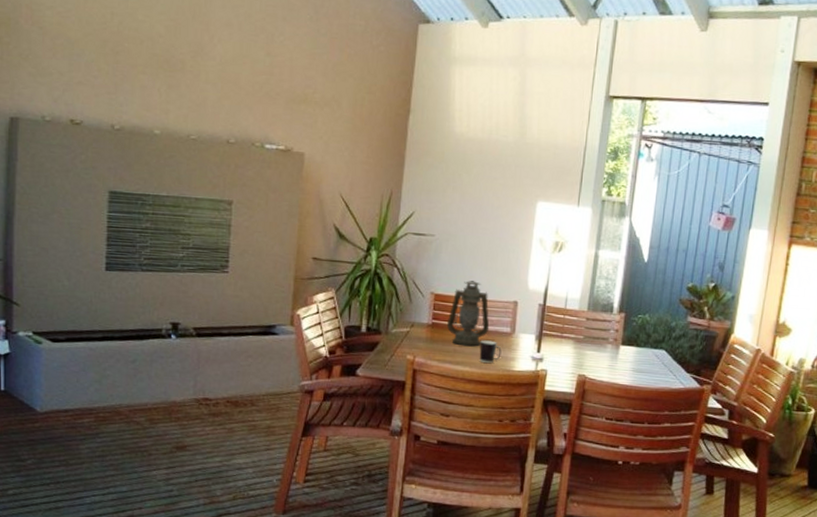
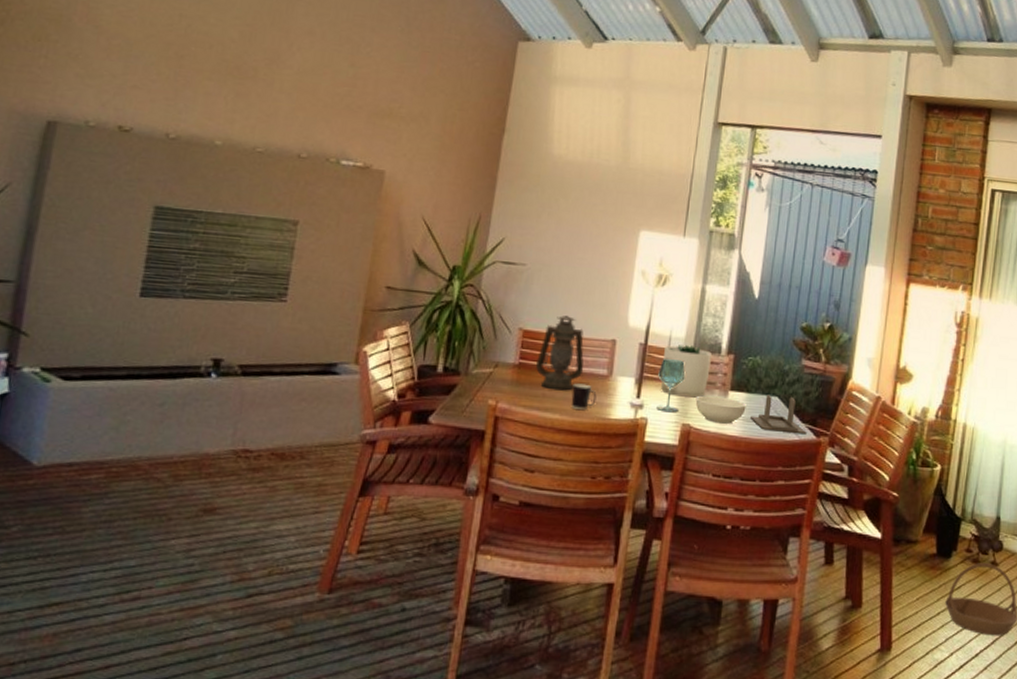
wine glass: none [555,316,582,365] -> present [657,357,687,413]
planter: none [559,305,604,352] -> present [661,345,712,398]
bowl: none [590,349,636,374] -> present [695,395,746,424]
napkin holder: none [640,348,691,383] -> present [751,395,807,435]

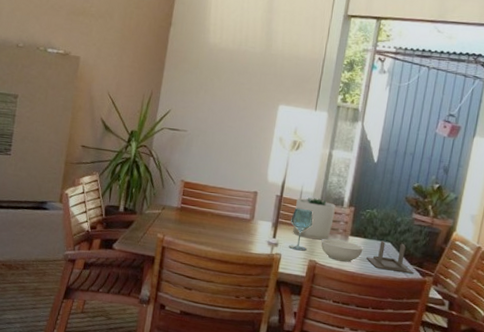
lantern: present [535,316,584,391] -> none [193,171,232,230]
mug: present [570,383,597,411] -> none [220,224,241,246]

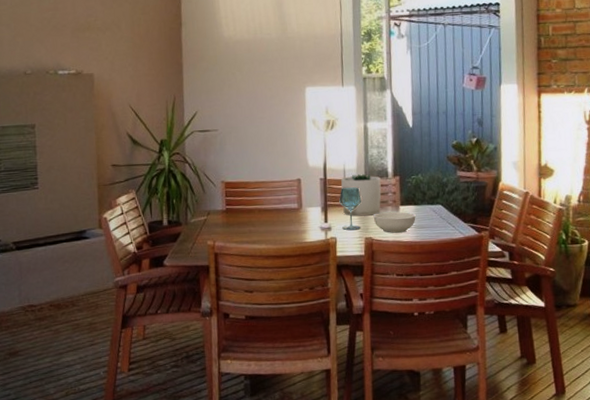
napkin holder: present [366,240,414,274] -> none [421,204,470,233]

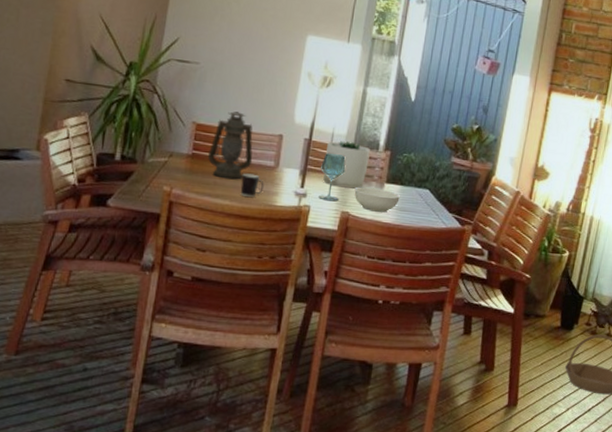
lantern: none [239,166,279,226] -> present [207,111,253,180]
mug: none [272,217,293,239] -> present [240,173,264,198]

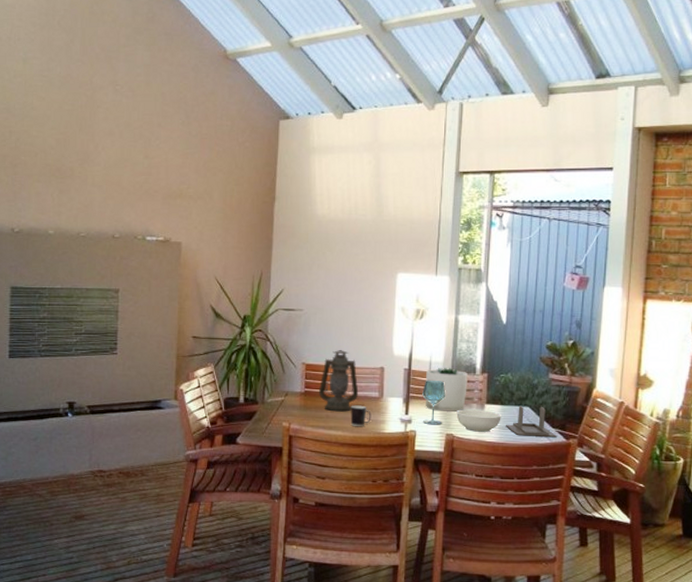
napkin holder: none [403,187,453,223] -> present [506,406,557,438]

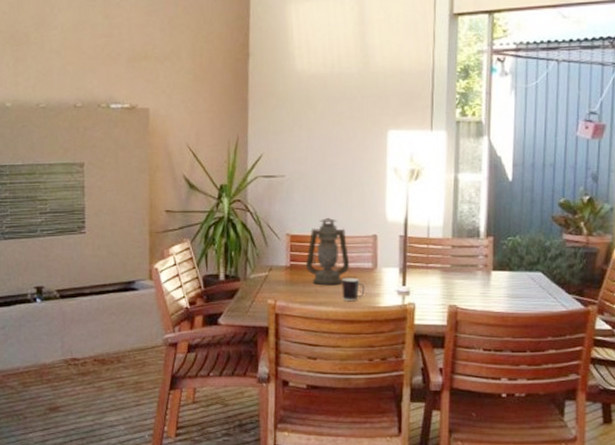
wine glass: present [422,379,447,425] -> none [421,246,448,296]
planter: present [426,368,468,412] -> none [424,233,471,281]
bowl: present [456,409,501,432] -> none [459,277,510,302]
napkin holder: present [506,406,557,438] -> none [516,271,574,305]

